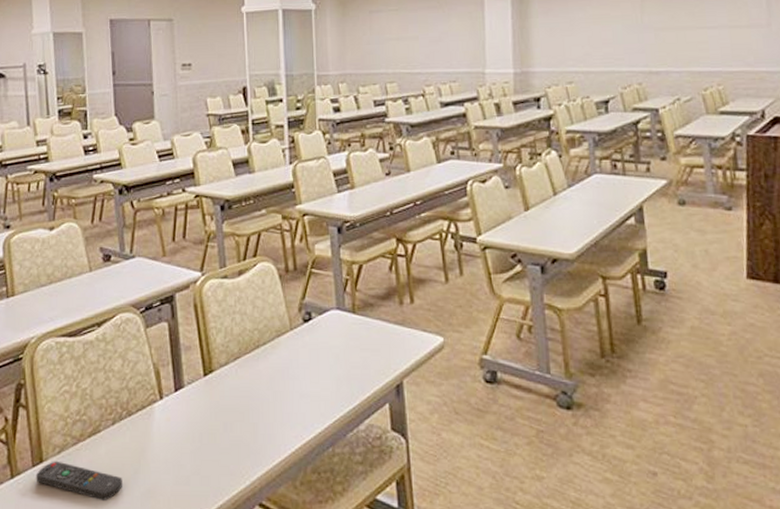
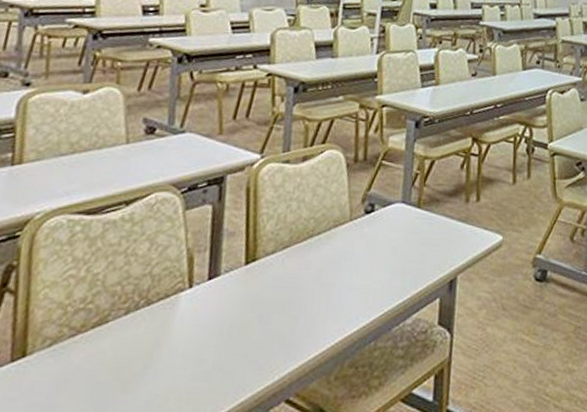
remote control: present [36,461,122,500] -> none [12,355,127,399]

